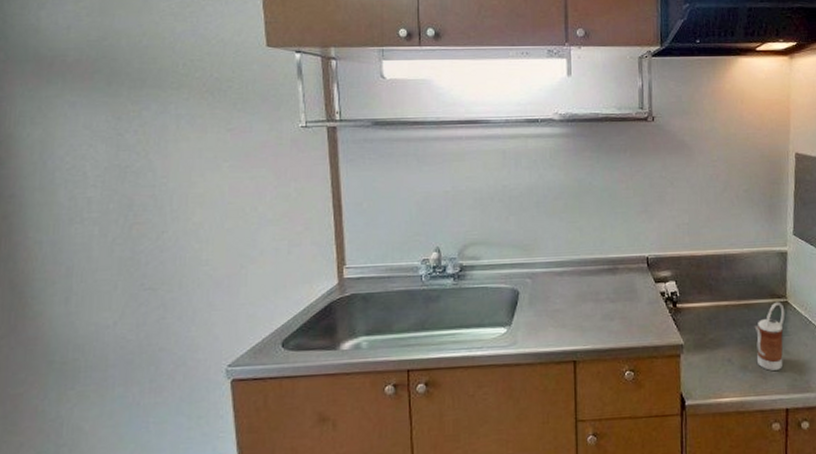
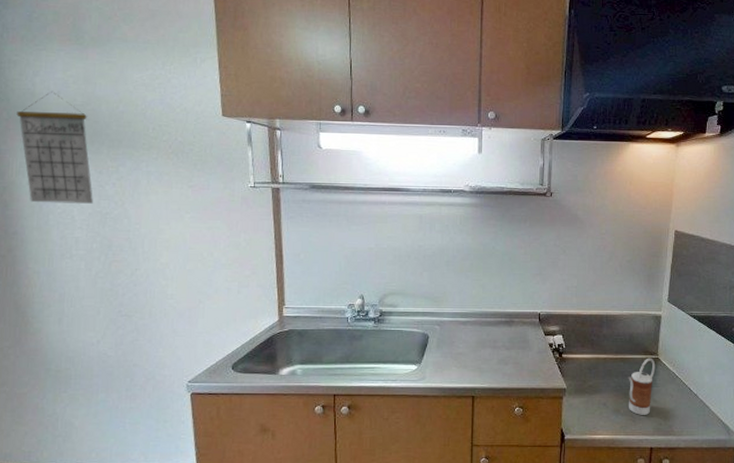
calendar: none [16,25,110,158] -> present [16,91,93,204]

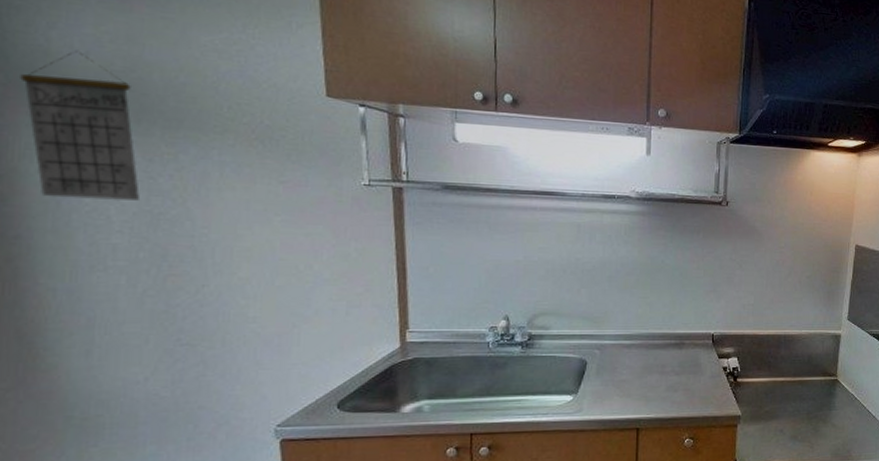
kettle: present [628,358,656,415] -> none [806,379,835,441]

